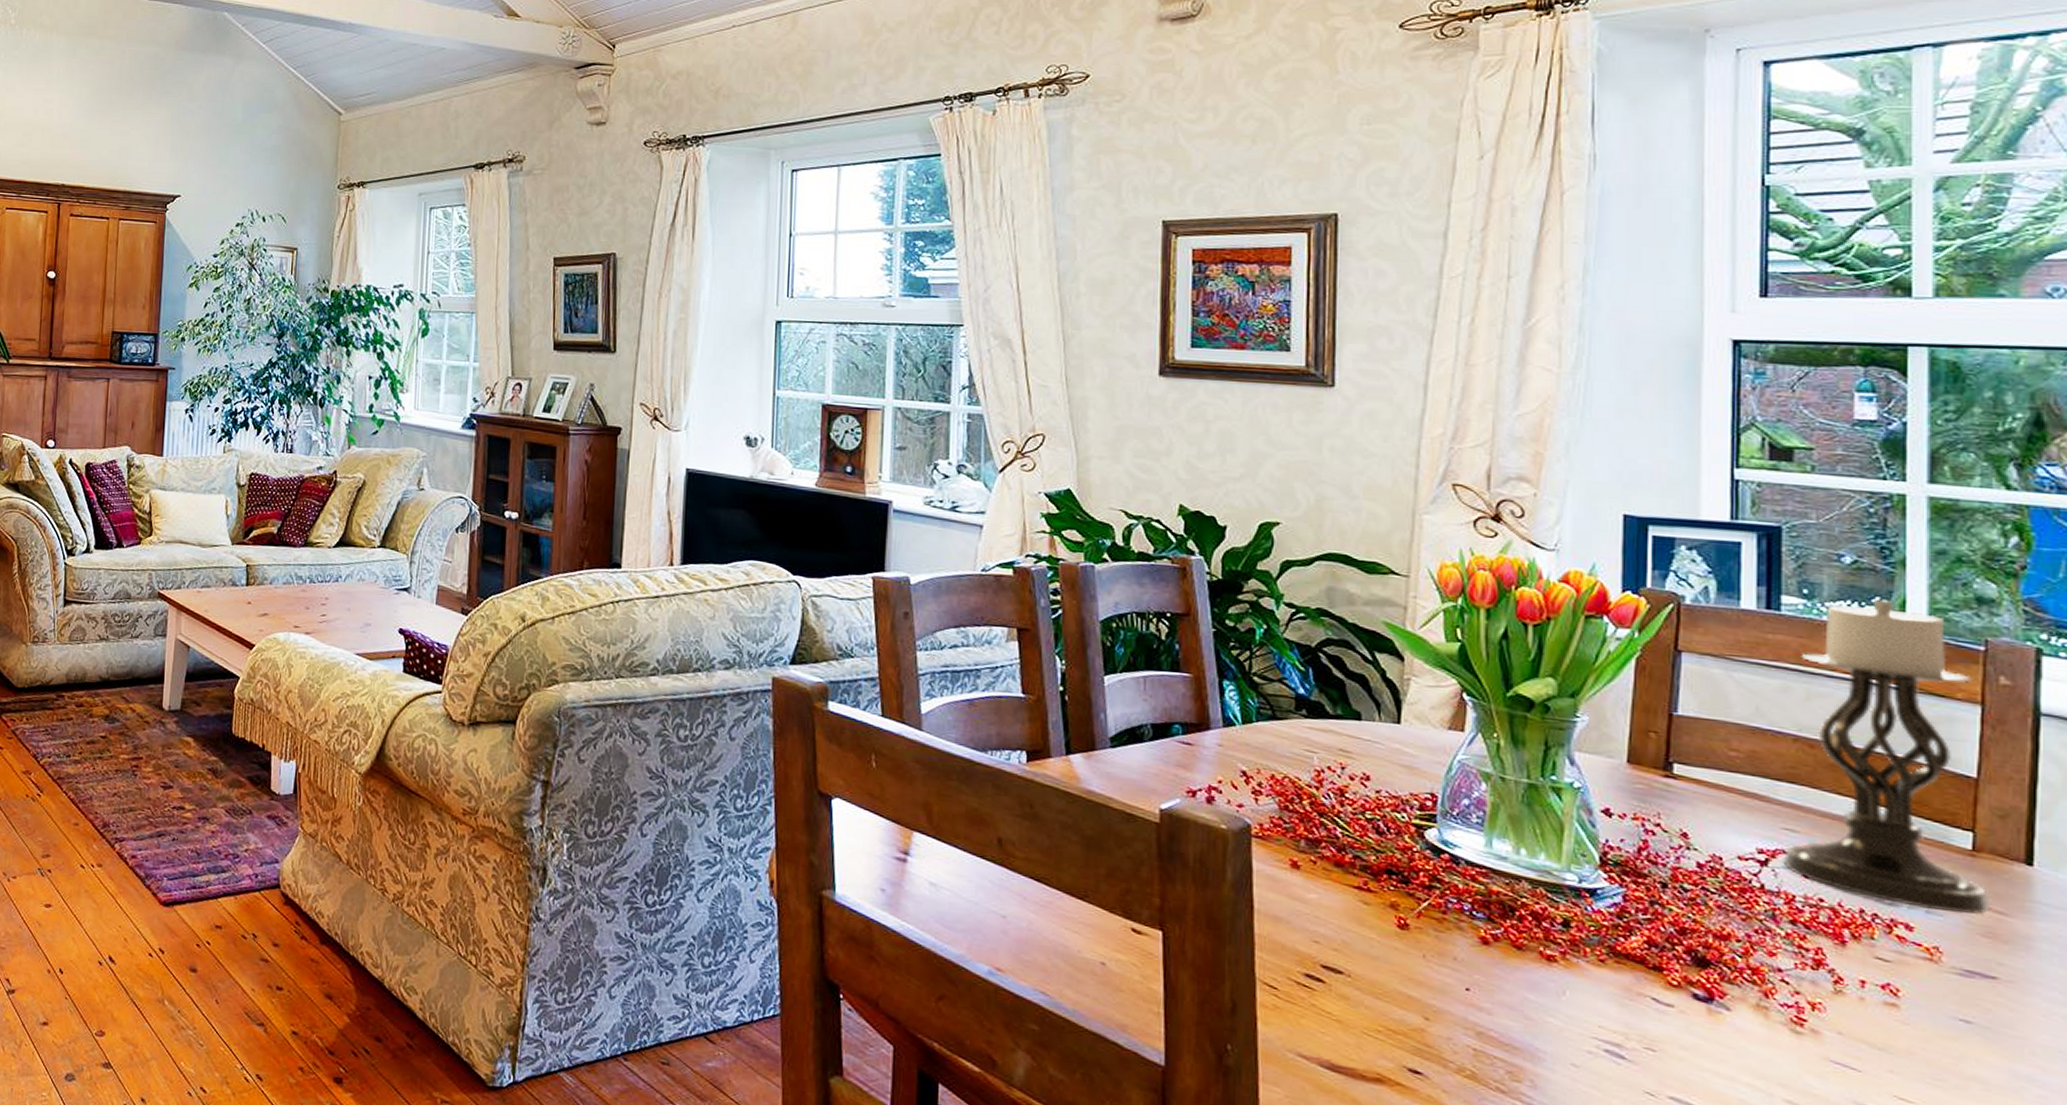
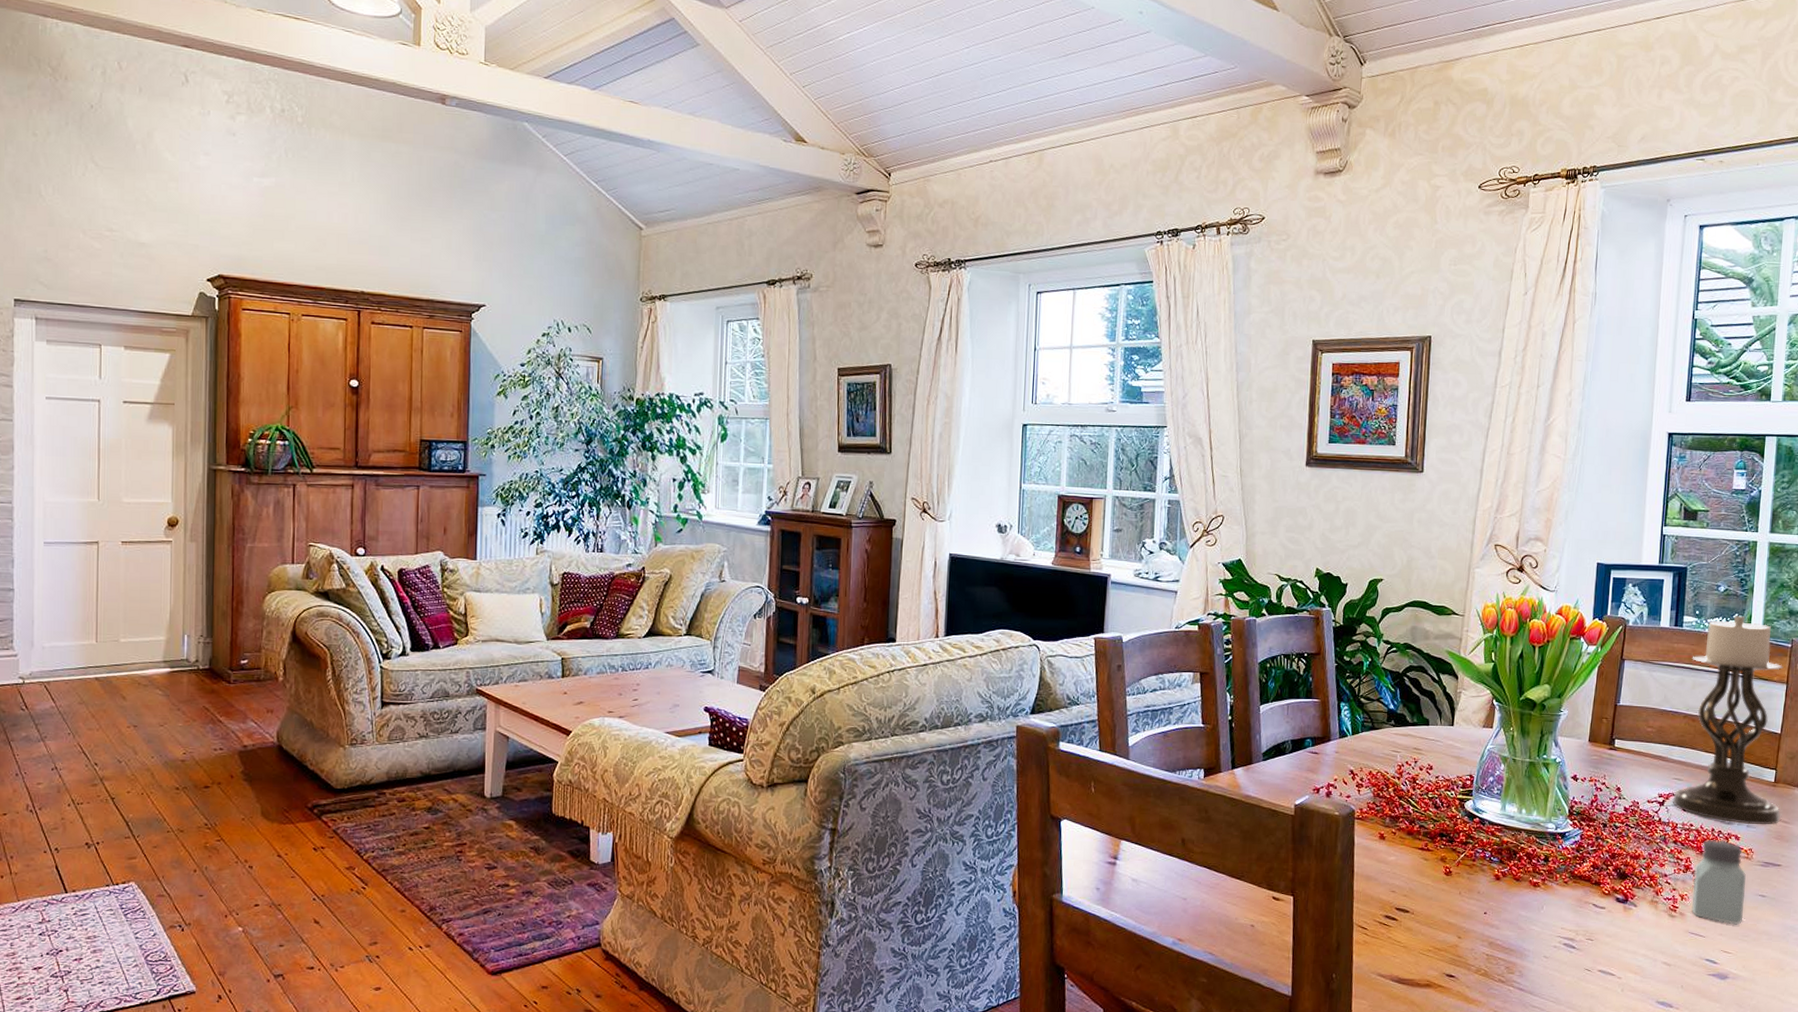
saltshaker: none [1832,924,1931,1061] -> present [1691,840,1746,925]

